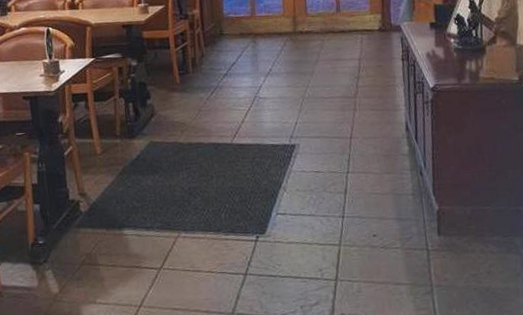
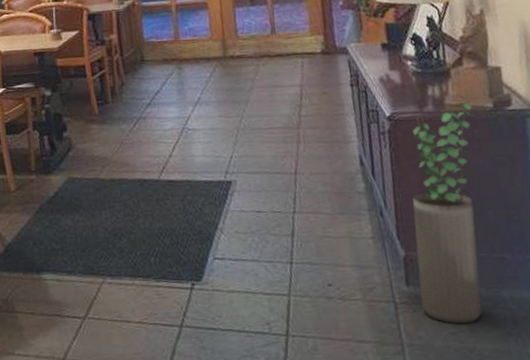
vase: none [447,66,501,267] -> present [412,91,483,324]

